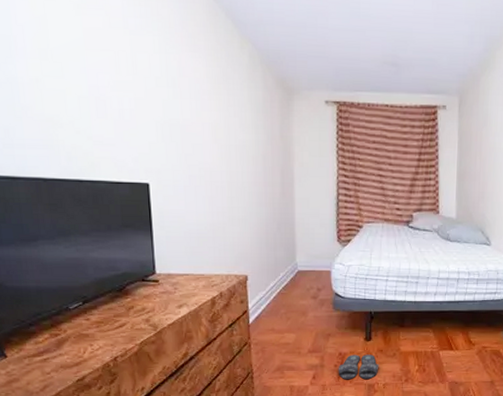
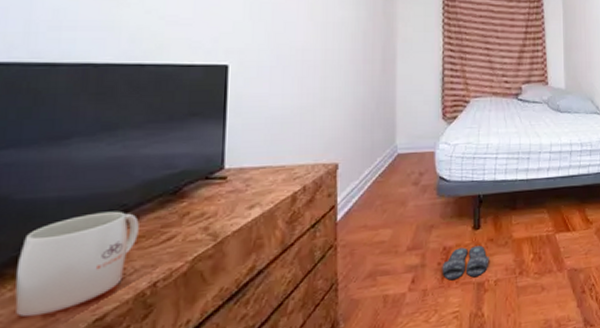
mug: none [17,301,98,373] -> present [14,211,139,318]

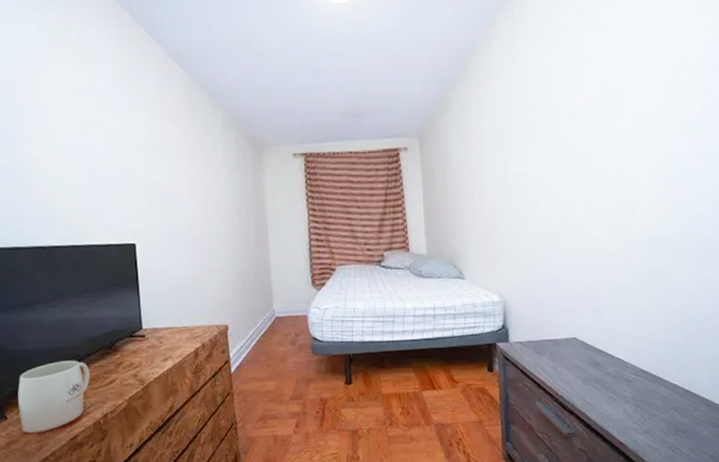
slippers: present [442,245,489,281] -> none [320,398,362,427]

